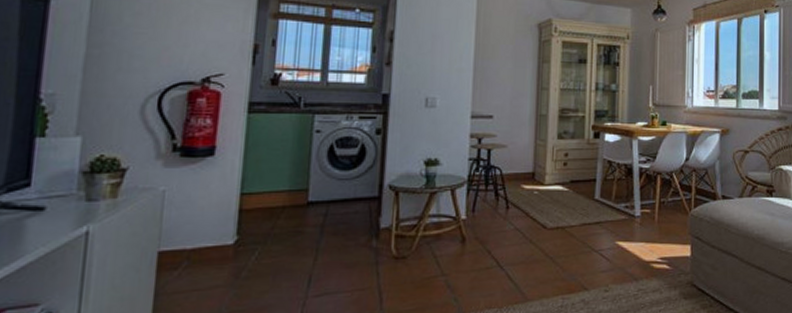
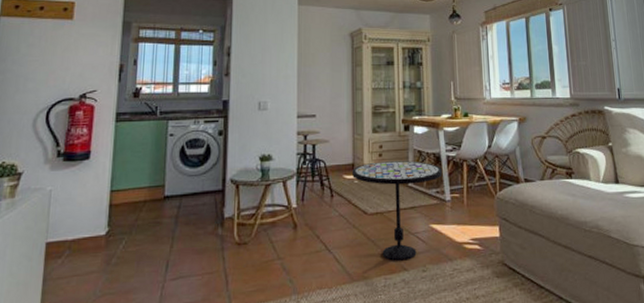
side table: none [532,171,634,280] -> present [352,161,443,261]

